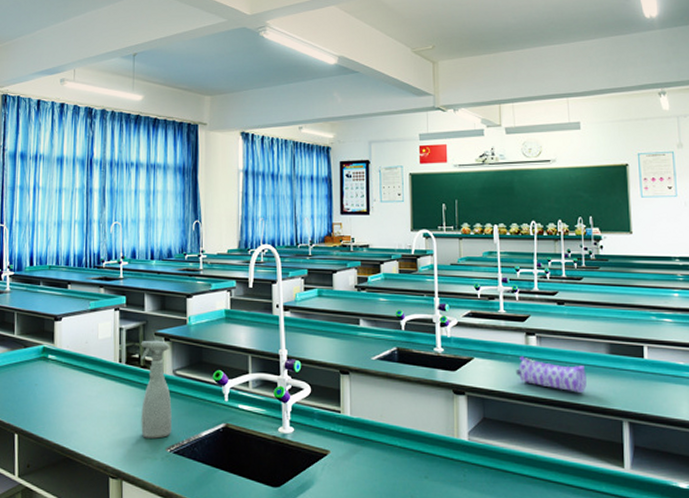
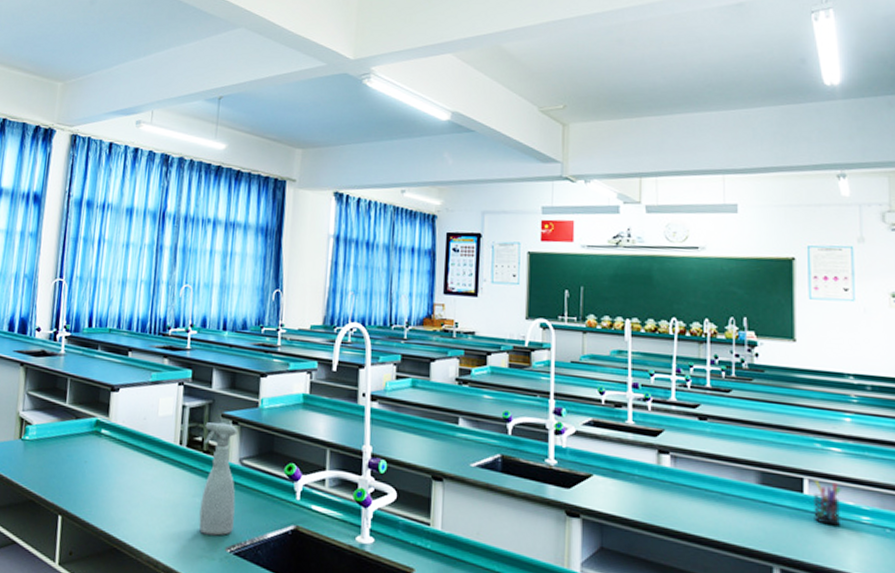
pencil case: present [516,356,587,393] -> none [643,477,730,528]
pen holder: none [651,347,674,383] -> present [814,480,841,526]

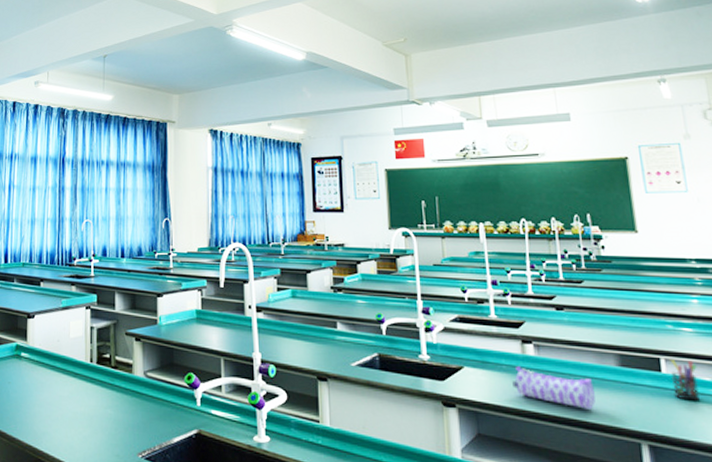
spray bottle: present [198,422,237,536] -> none [111,340,143,443]
pencil case: none [643,477,730,528] -> present [512,366,596,409]

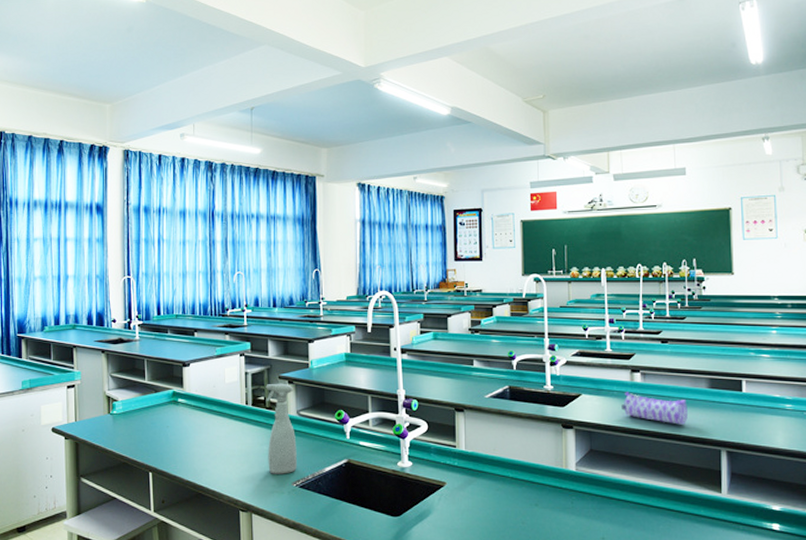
spray bottle: none [111,340,143,443] -> present [266,383,297,474]
pen holder: present [670,360,700,401] -> none [750,381,770,414]

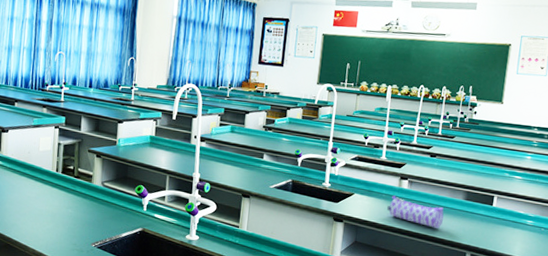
spray bottle: present [266,383,297,474] -> none [71,155,100,236]

